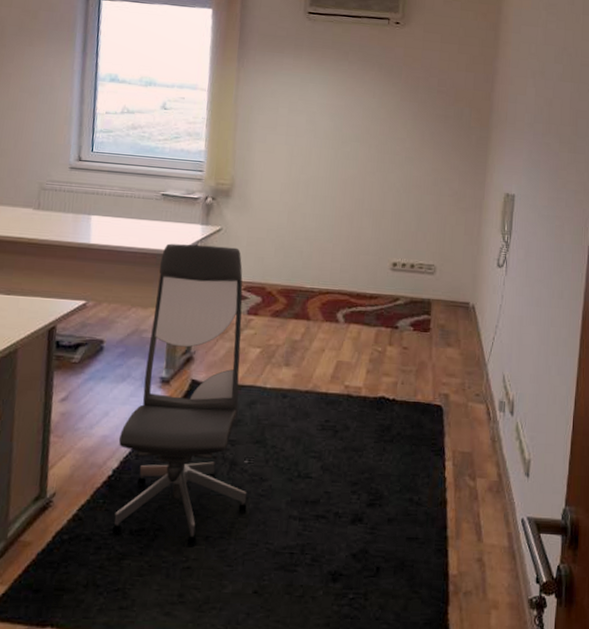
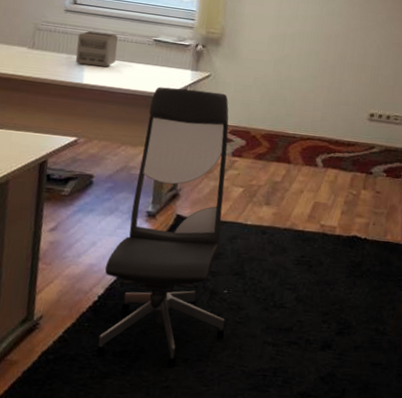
desk organizer: none [81,188,125,226] -> present [75,30,118,67]

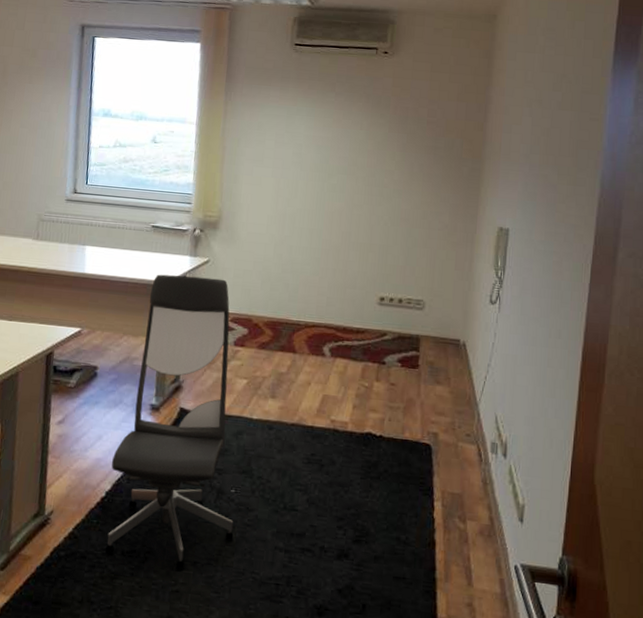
desk organizer: present [75,30,118,67] -> none [77,219,117,256]

